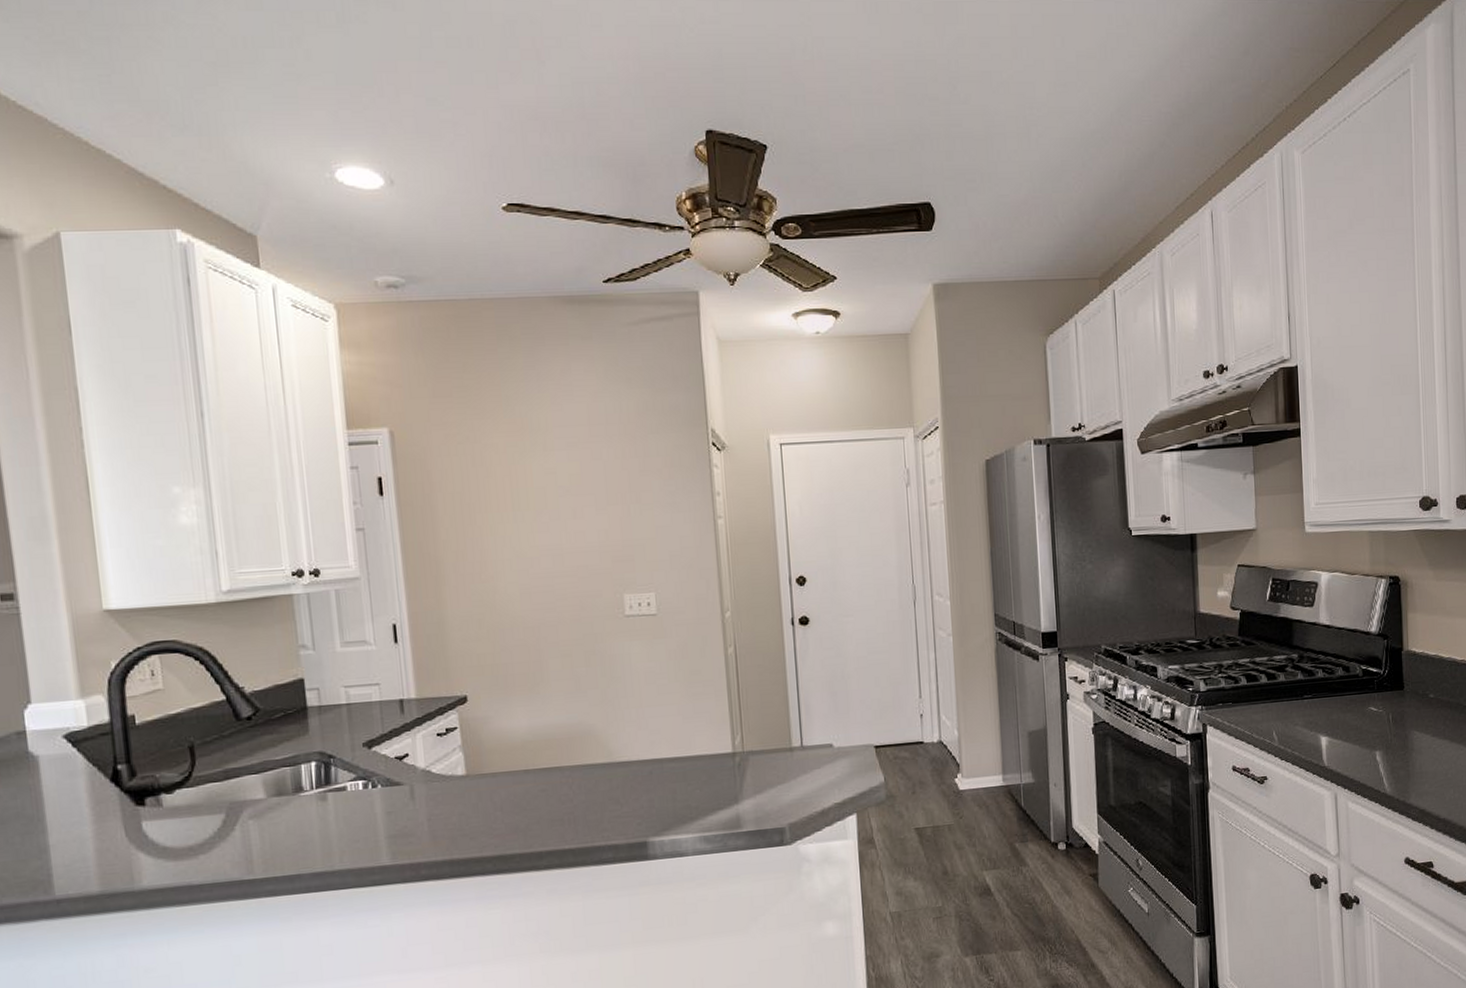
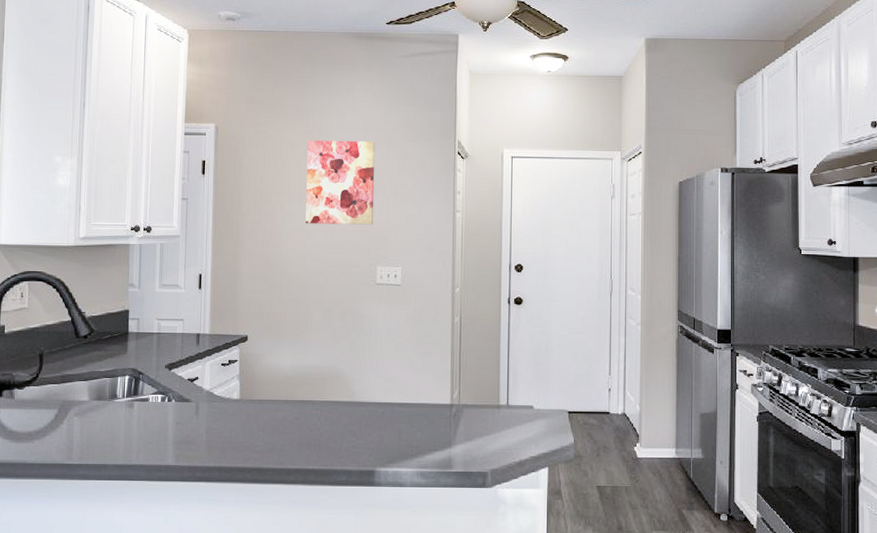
wall art: none [516,436,614,549] -> present [306,140,376,225]

